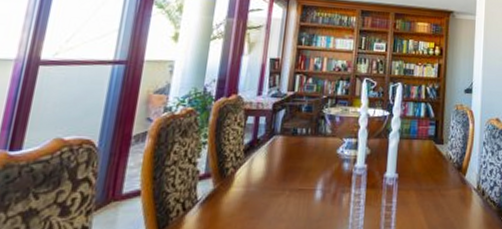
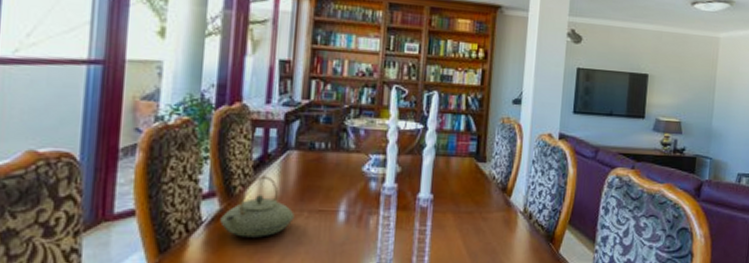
teapot: none [213,158,278,215] -> present [220,175,295,238]

